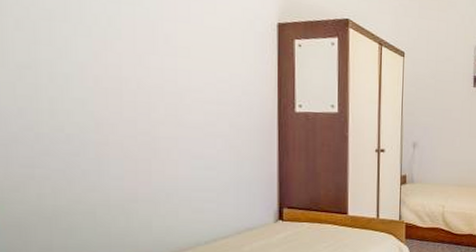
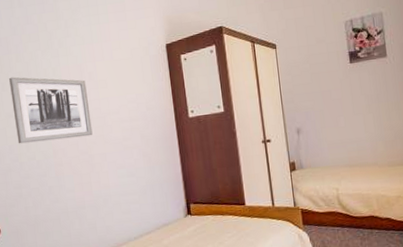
wall art: none [30,13,161,114] -> present [9,77,93,144]

